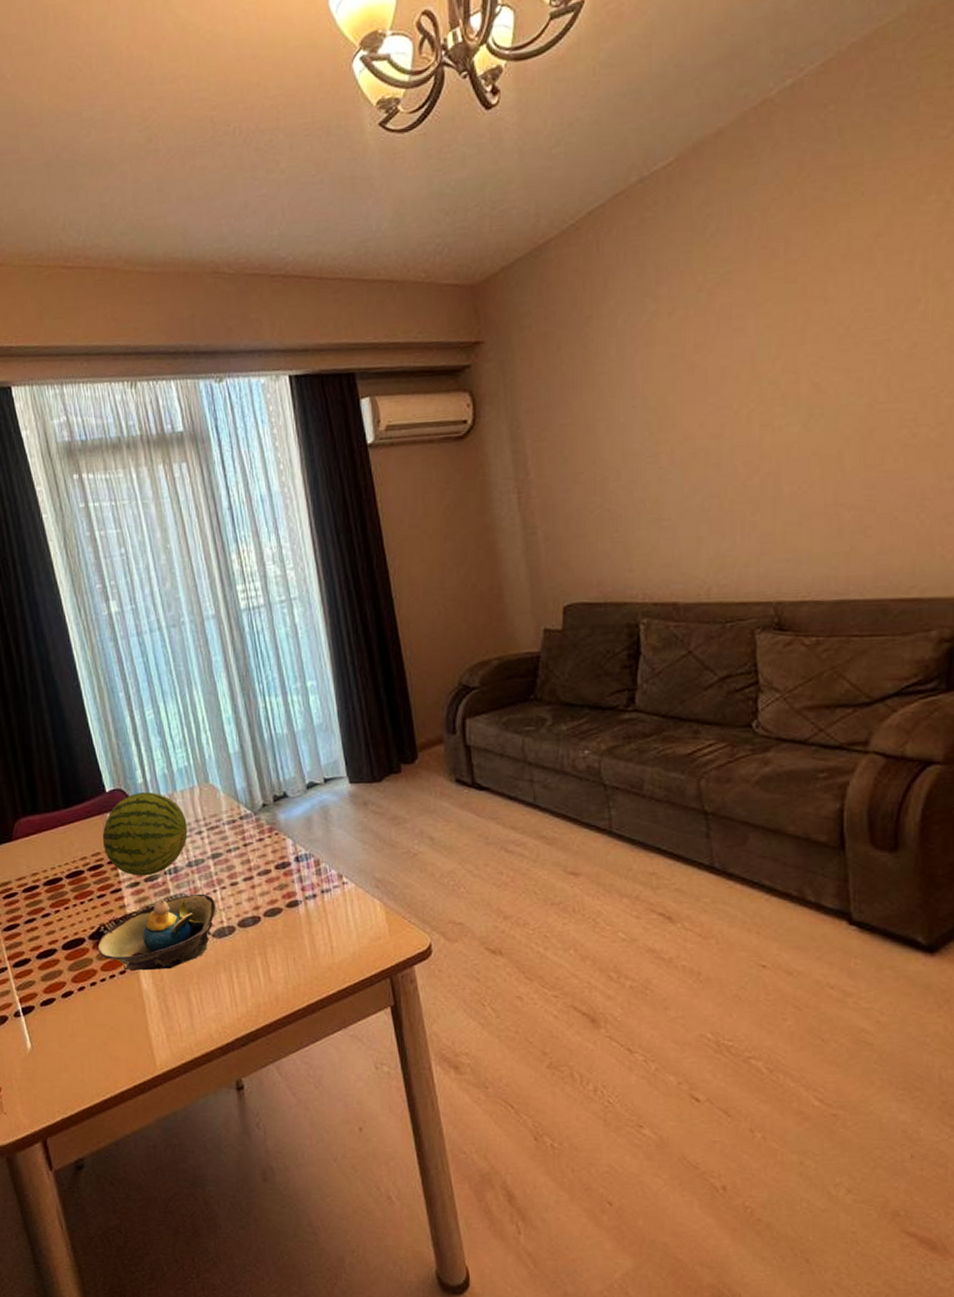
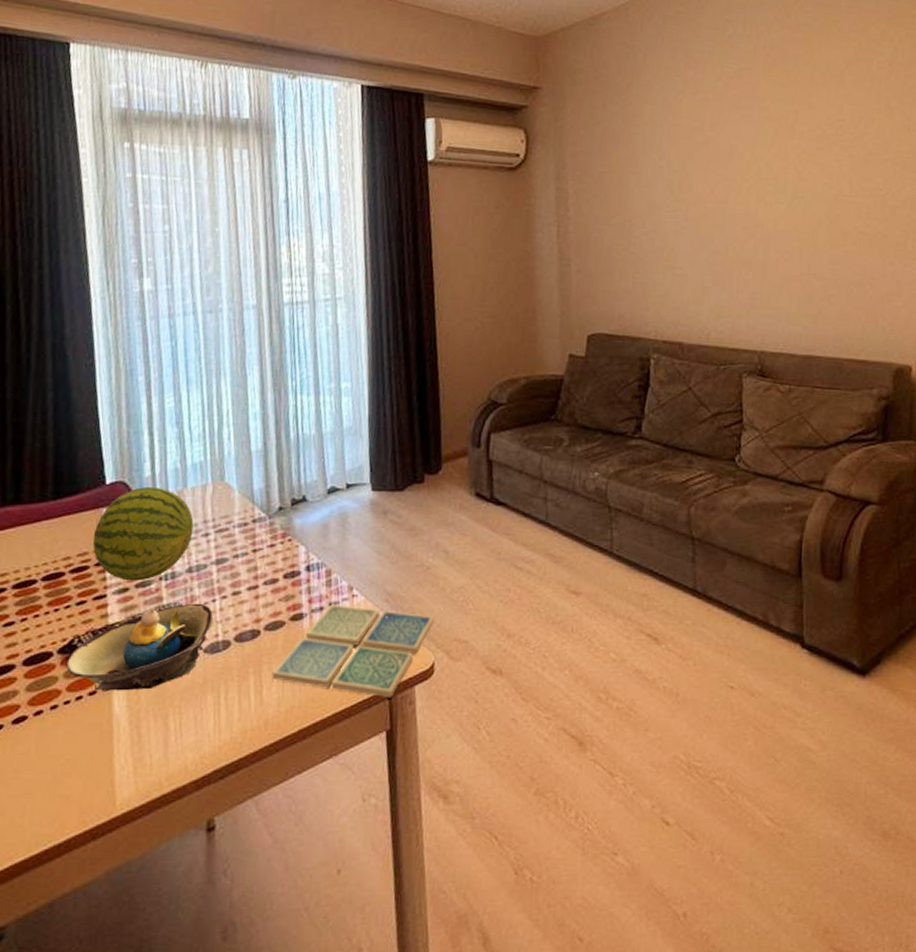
drink coaster: none [276,891,427,977] -> present [271,604,434,698]

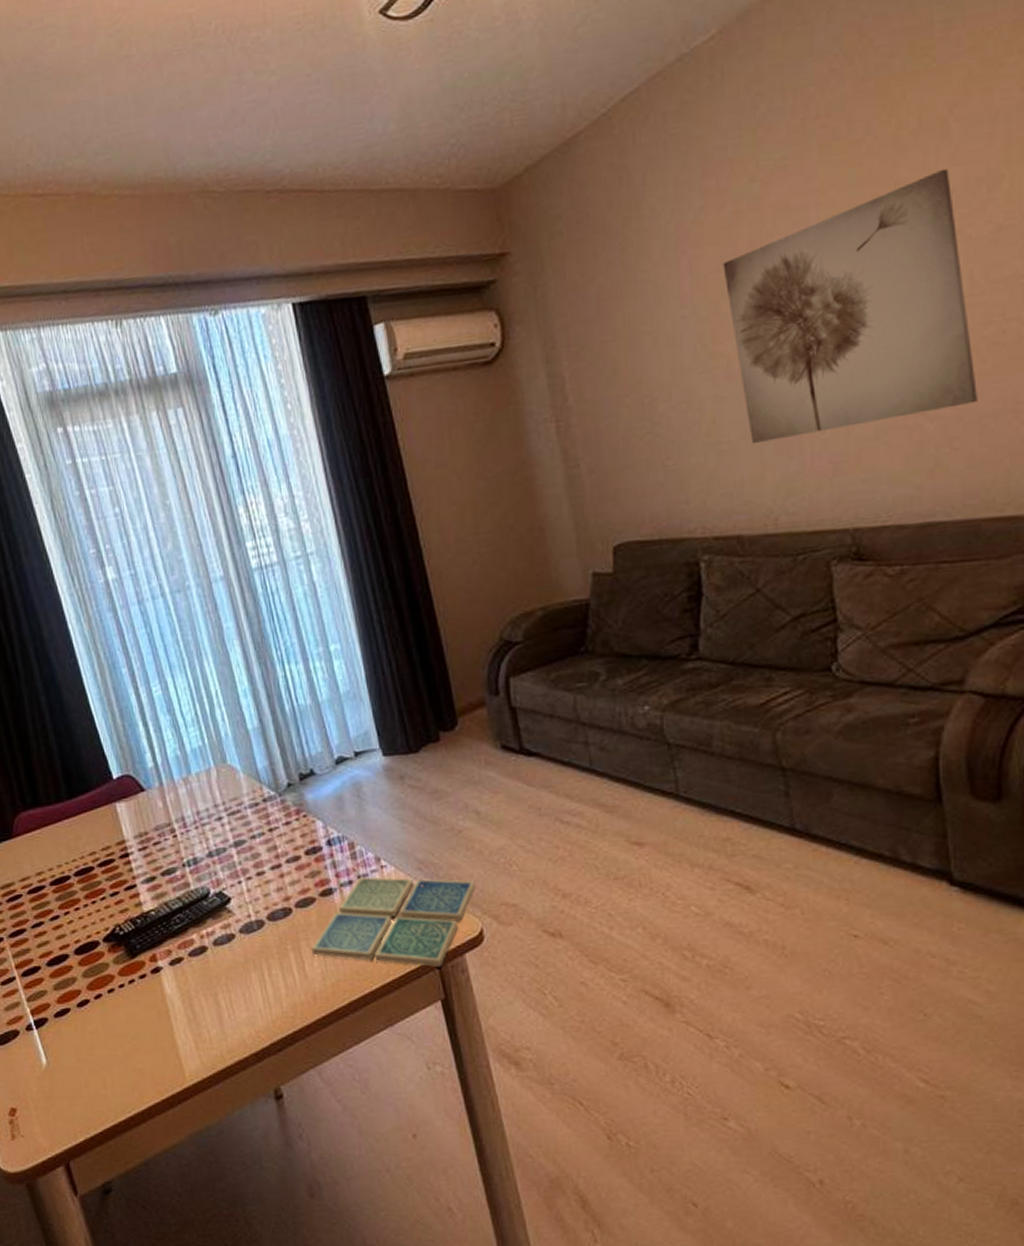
decorative bowl: present [66,603,214,692] -> none [113,886,244,976]
fruit: present [92,487,194,581] -> none [112,777,206,870]
wall art: none [691,104,849,274] -> present [722,168,978,444]

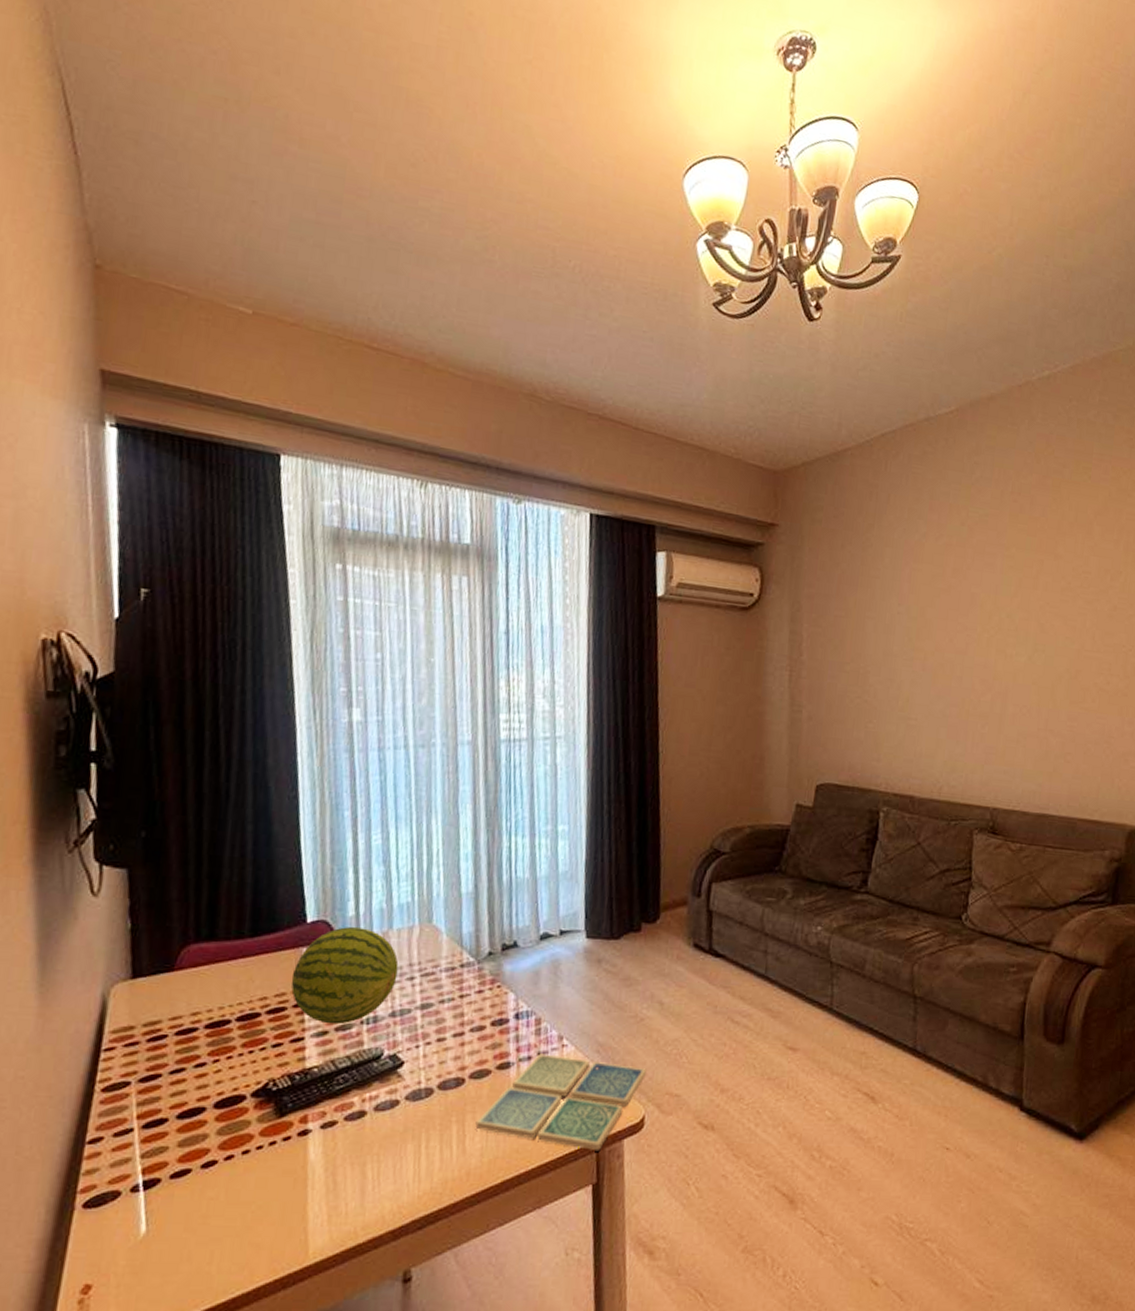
fruit: none [112,777,206,870] -> present [291,927,399,1025]
wall art: present [722,168,978,444] -> none [932,555,1089,731]

